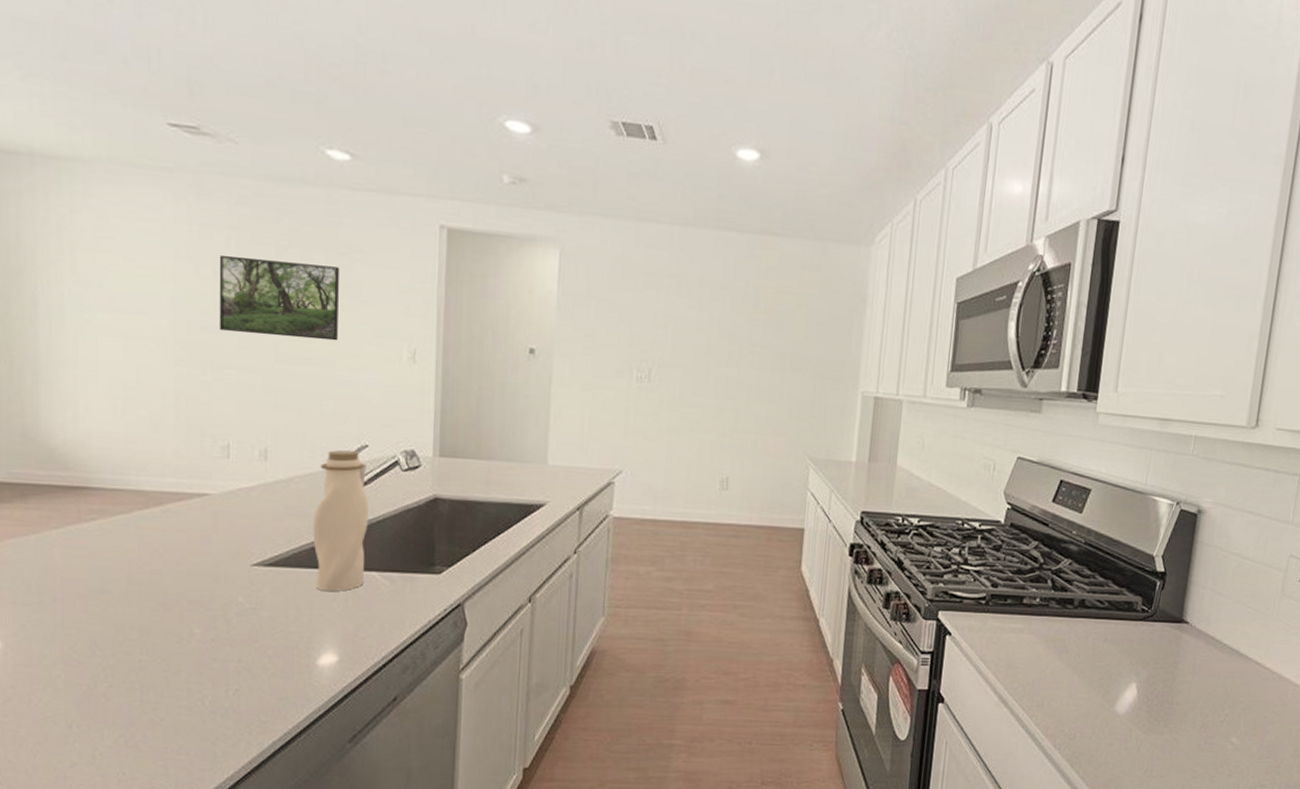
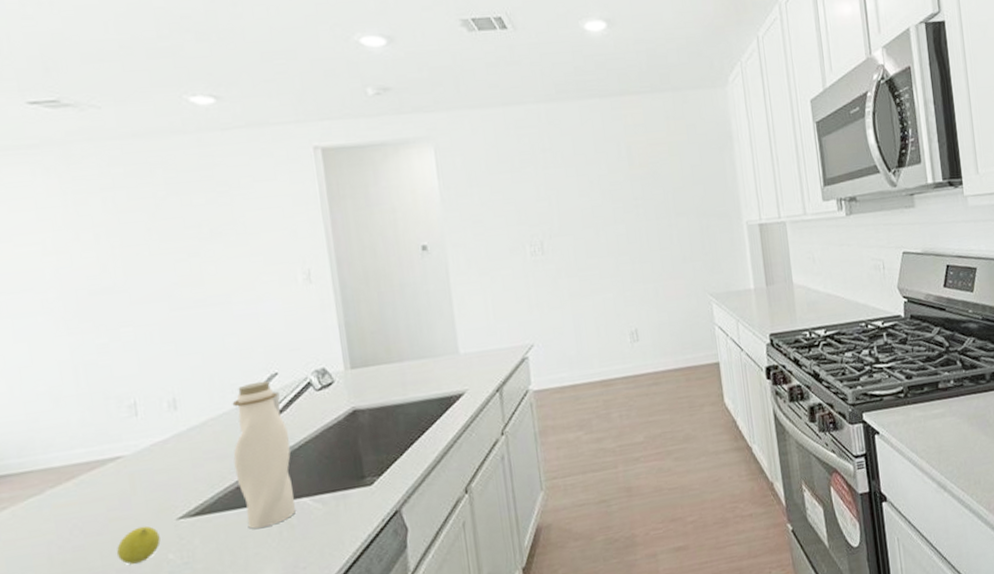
fruit: none [190,564,233,599] -> present [116,525,161,565]
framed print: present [219,254,339,341] -> none [97,206,230,292]

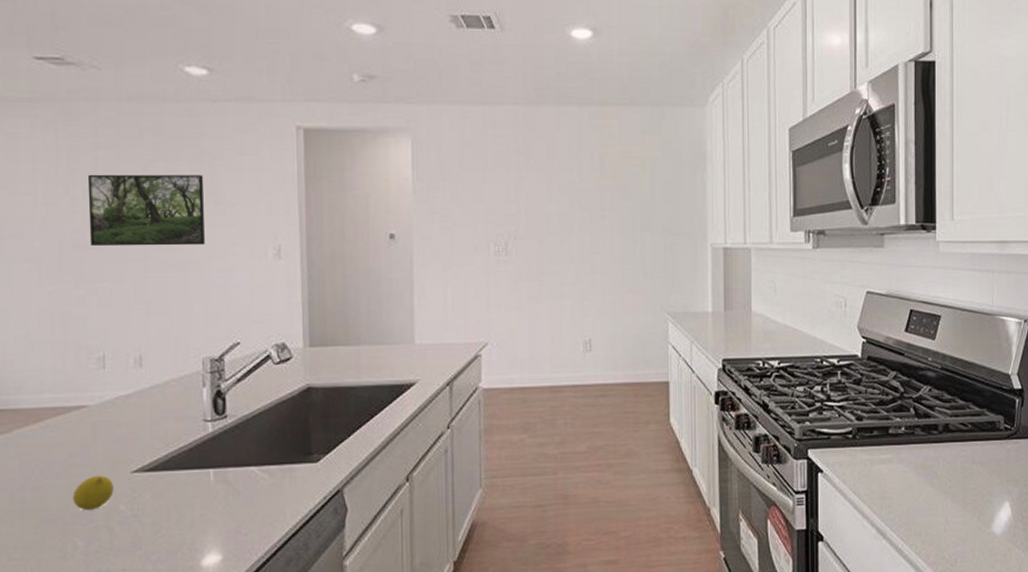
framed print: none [97,206,230,292] -> present [87,174,205,247]
water bottle: present [232,380,296,529] -> none [190,349,244,491]

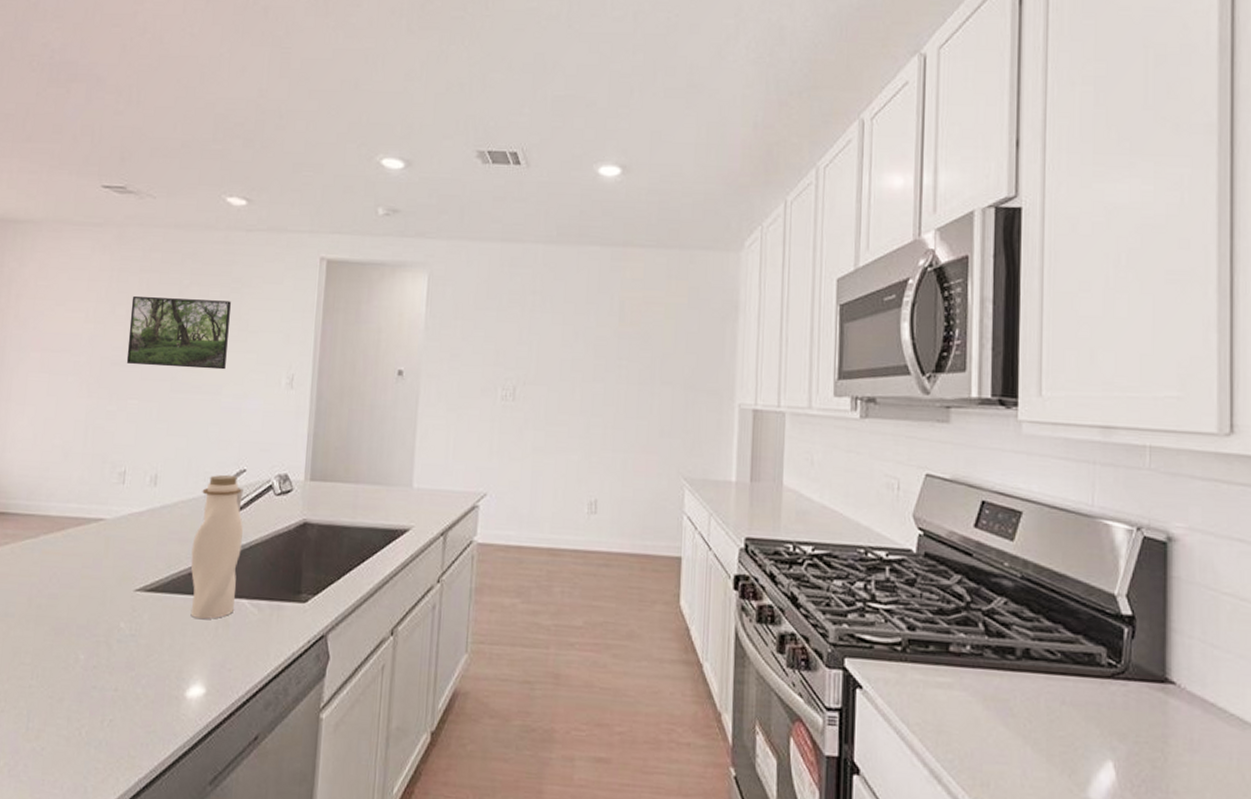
fruit: present [72,475,114,510] -> none [80,589,118,624]
water bottle: none [190,349,244,491] -> present [190,474,243,620]

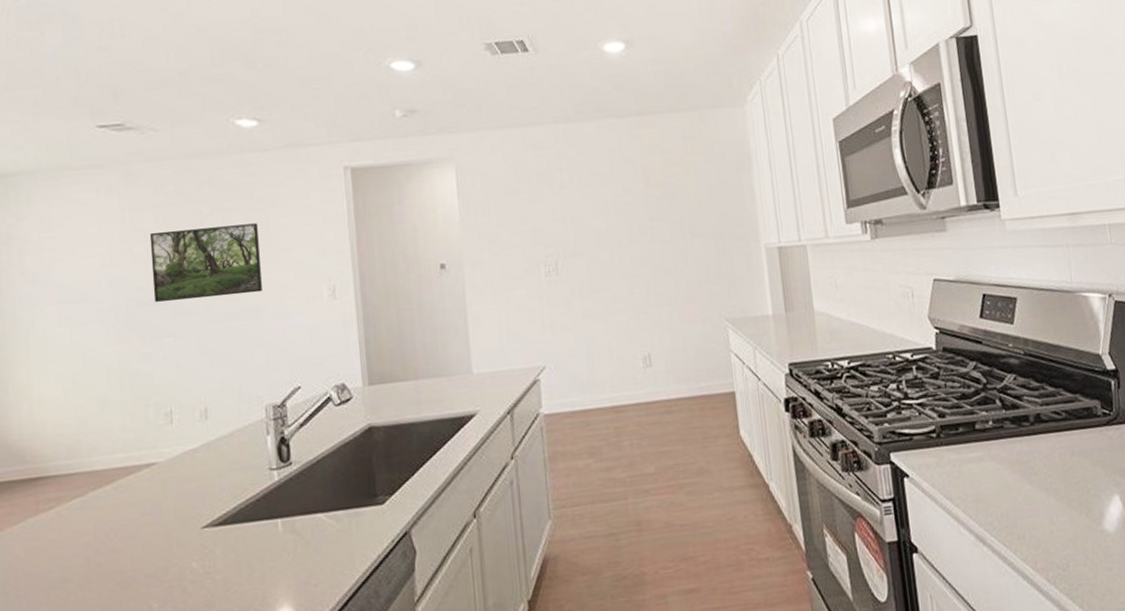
water bottle: present [190,474,243,620] -> none [256,394,310,543]

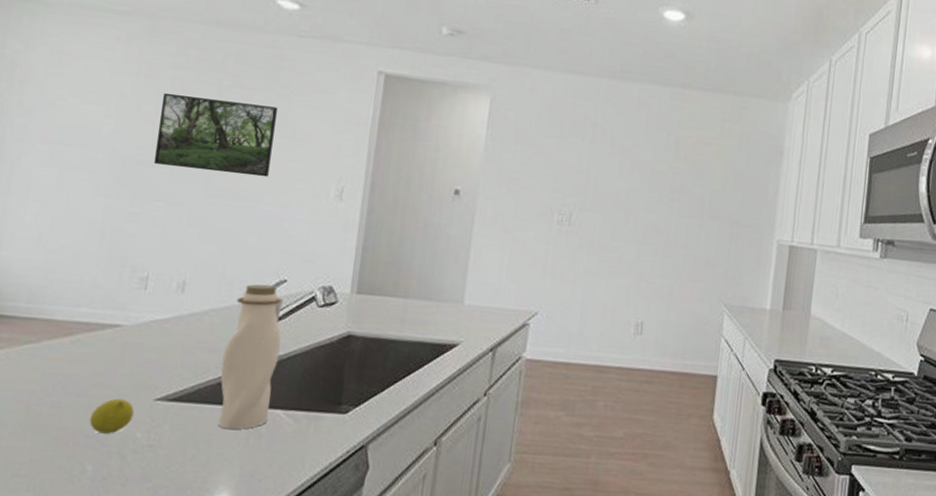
fruit: none [145,533,186,571] -> present [89,398,134,434]
water bottle: none [256,394,310,543] -> present [218,284,283,430]

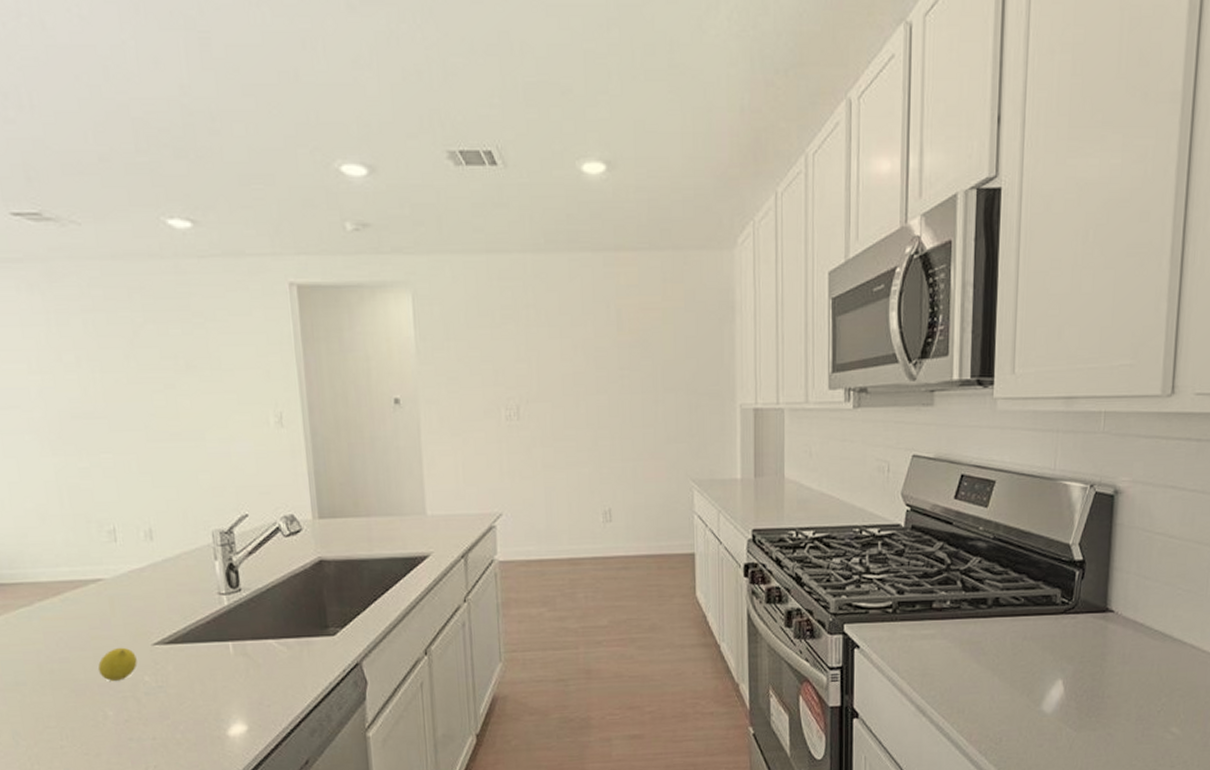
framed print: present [153,92,277,178] -> none [78,338,204,417]
water bottle: present [218,284,283,430] -> none [204,521,262,664]

